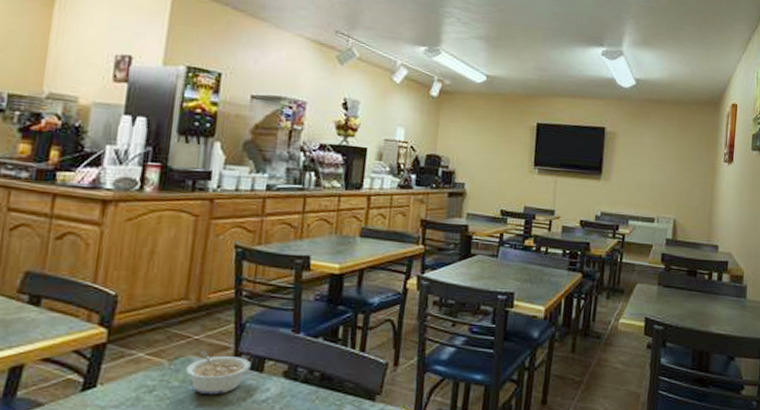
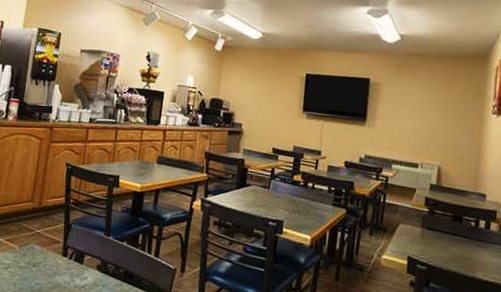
legume: present [186,350,251,395] -> none [30,241,75,277]

